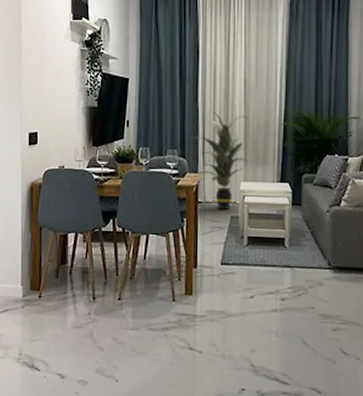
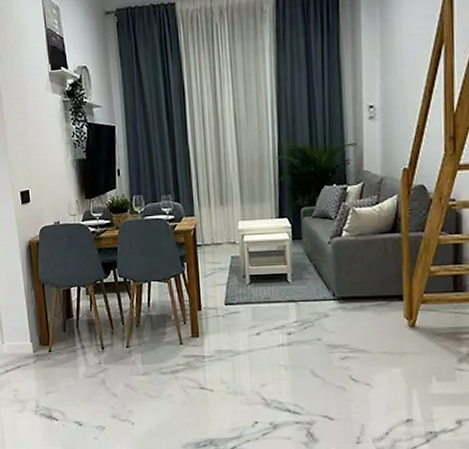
indoor plant: present [192,111,248,209] -> none [186,151,245,251]

